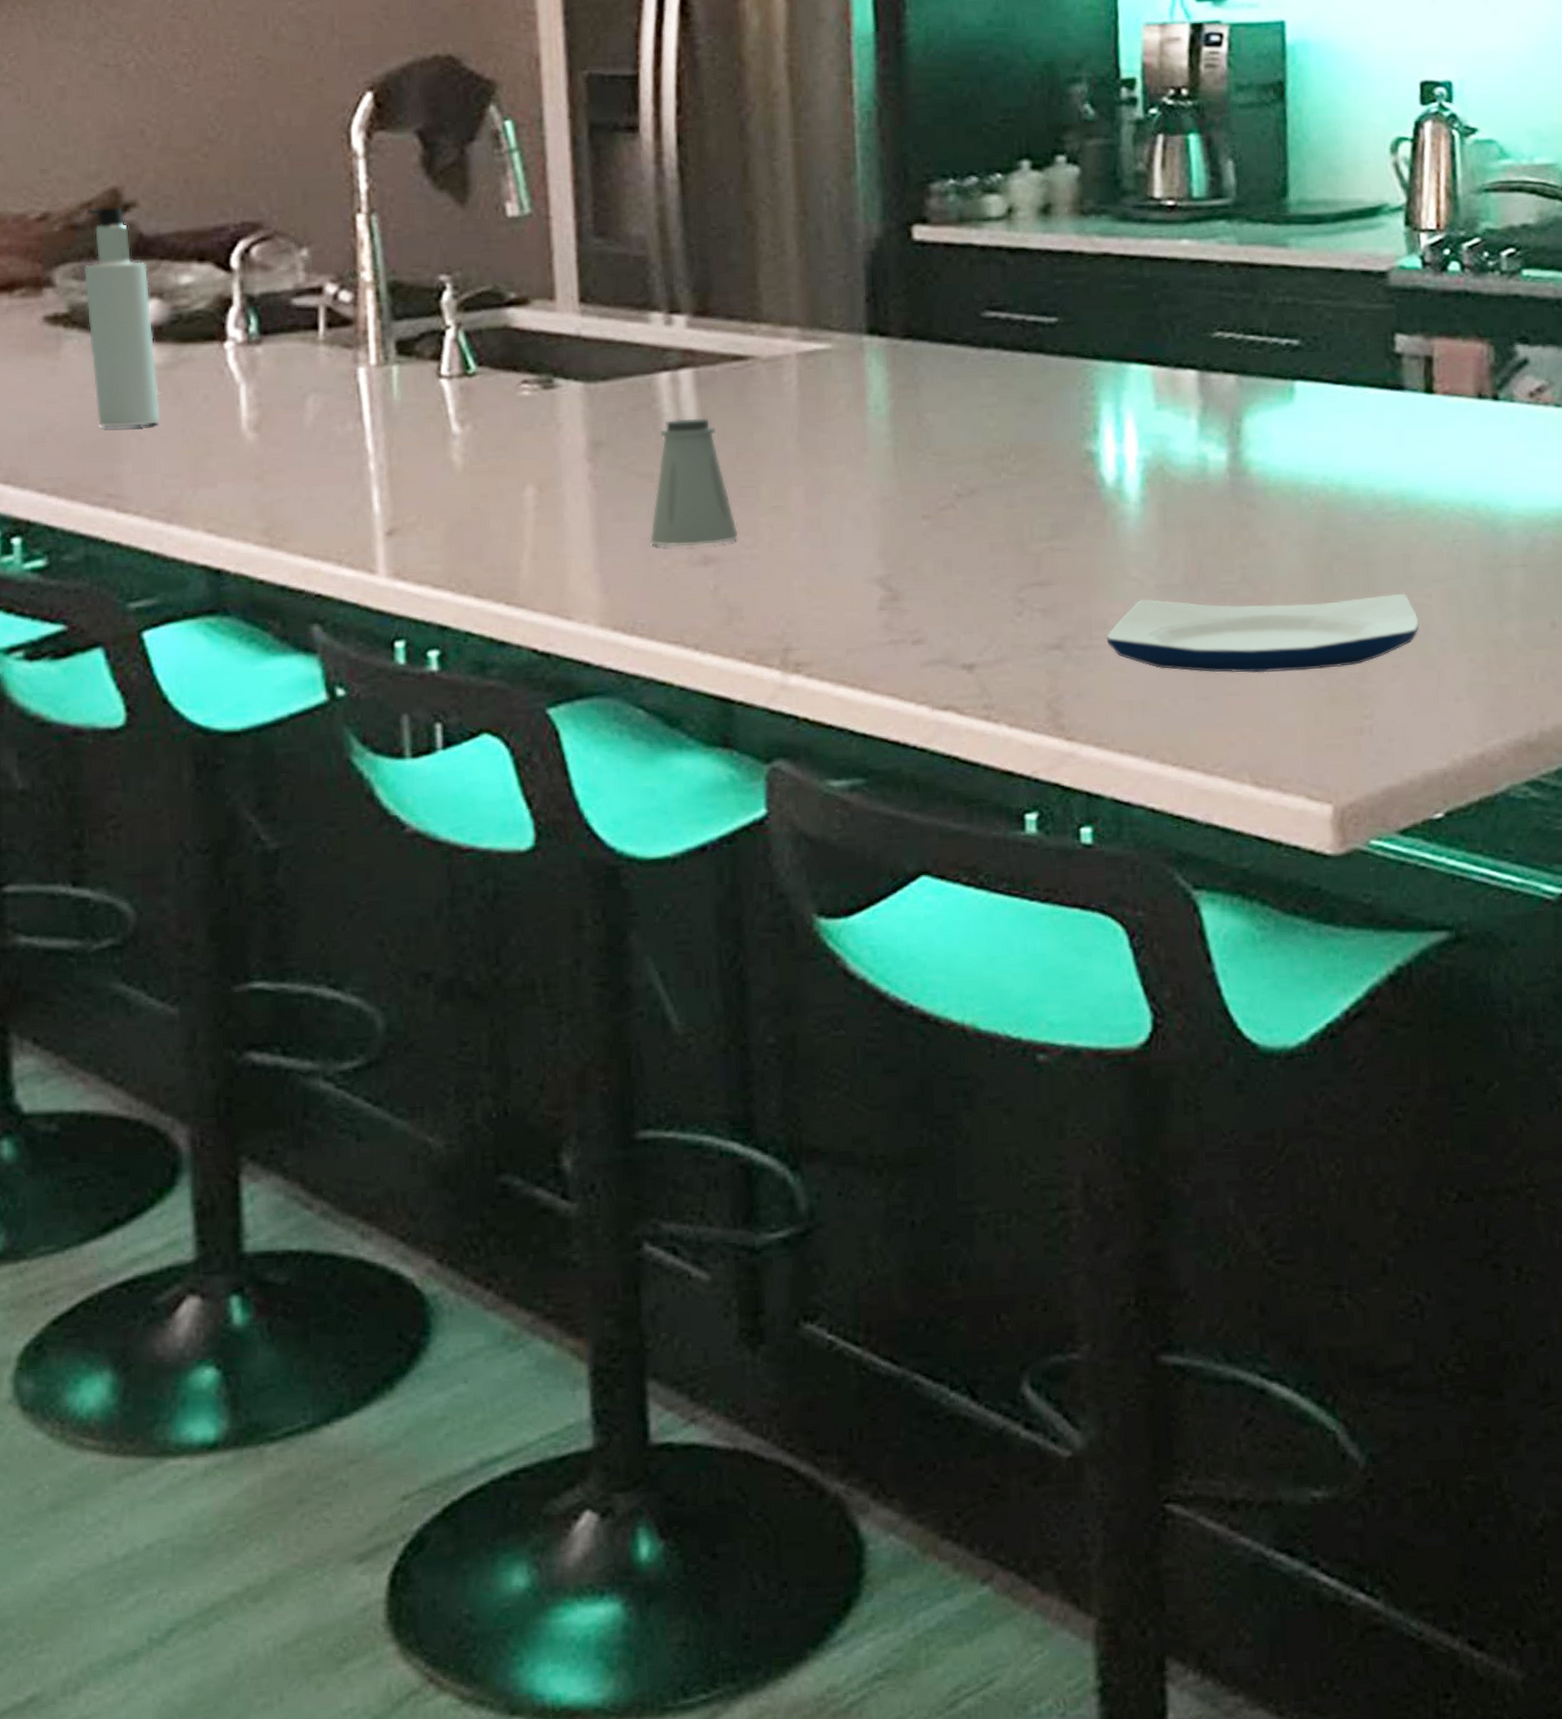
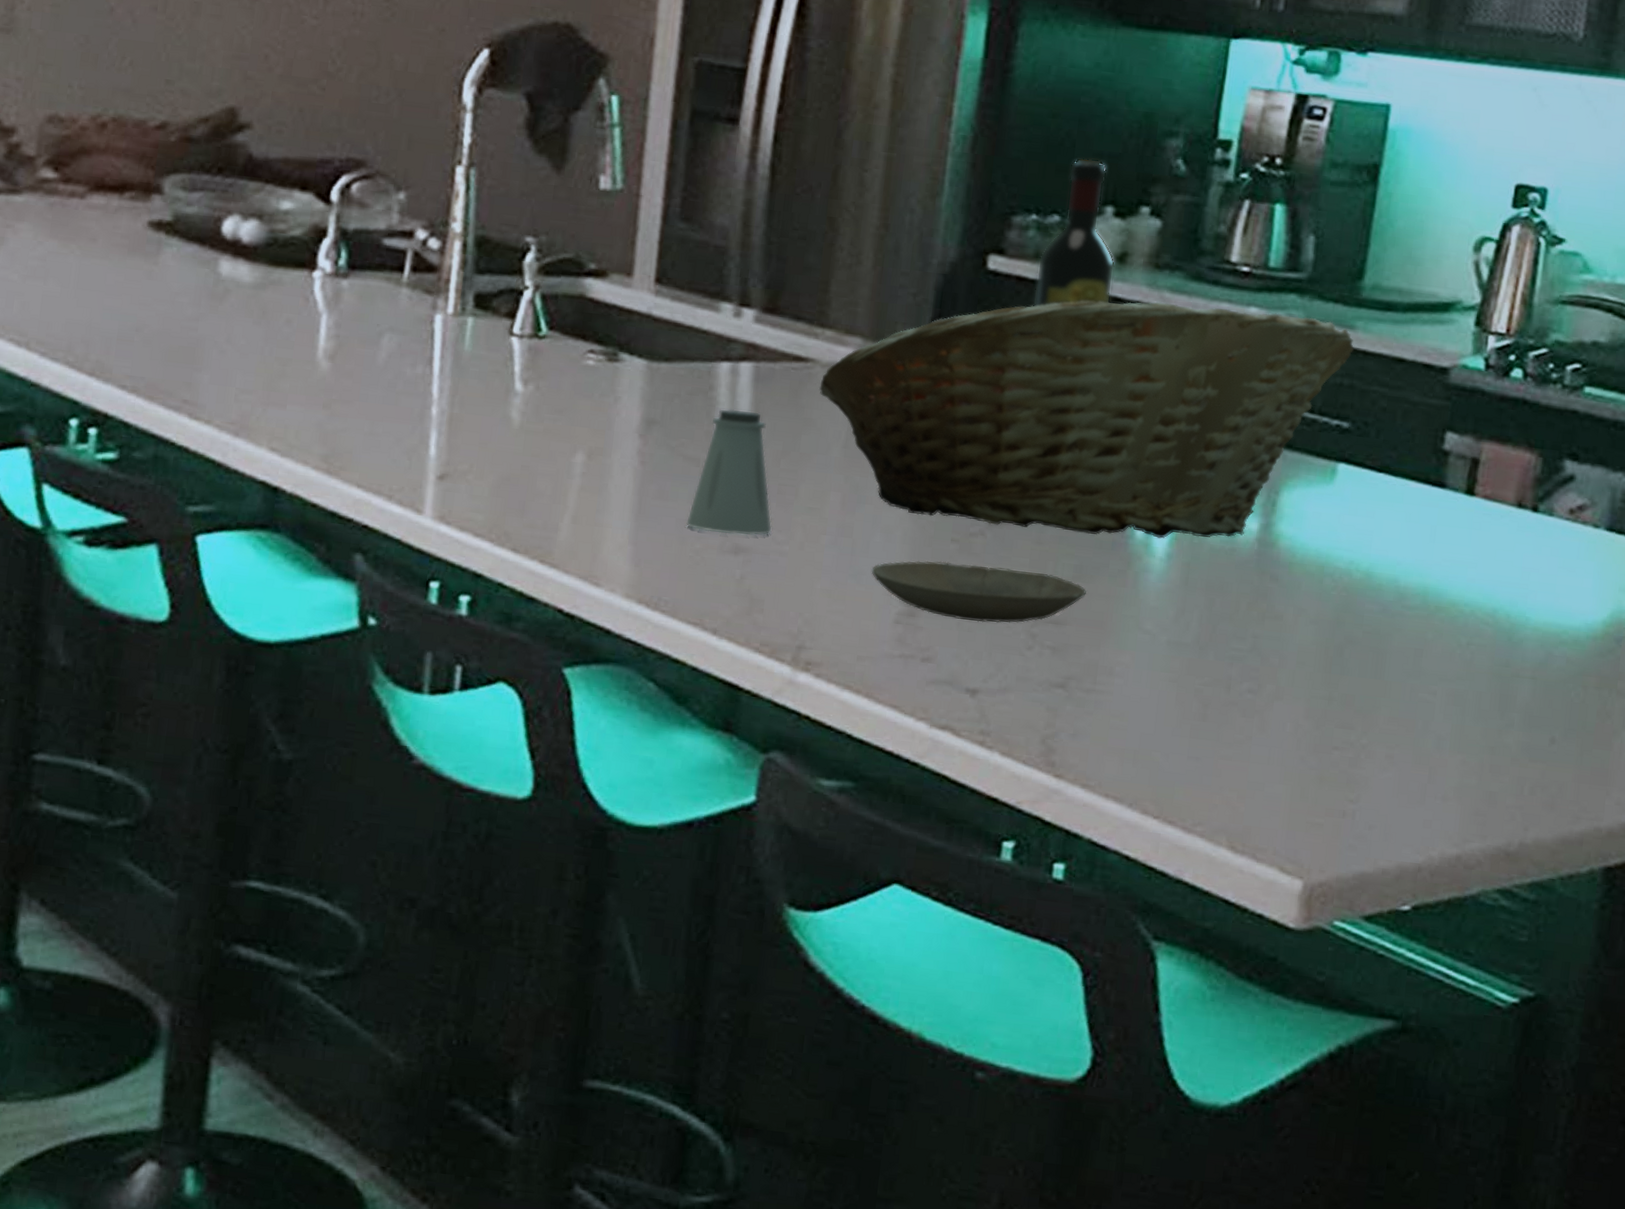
soap dispenser: present [83,208,161,427] -> none [184,124,252,340]
fruit basket: none [764,241,1291,497] -> present [819,300,1355,539]
plate: none [846,536,1067,596] -> present [871,561,1086,623]
wine bottle: none [963,115,1042,270] -> present [1033,158,1115,307]
plate: present [1106,593,1419,673] -> none [1110,653,1420,749]

